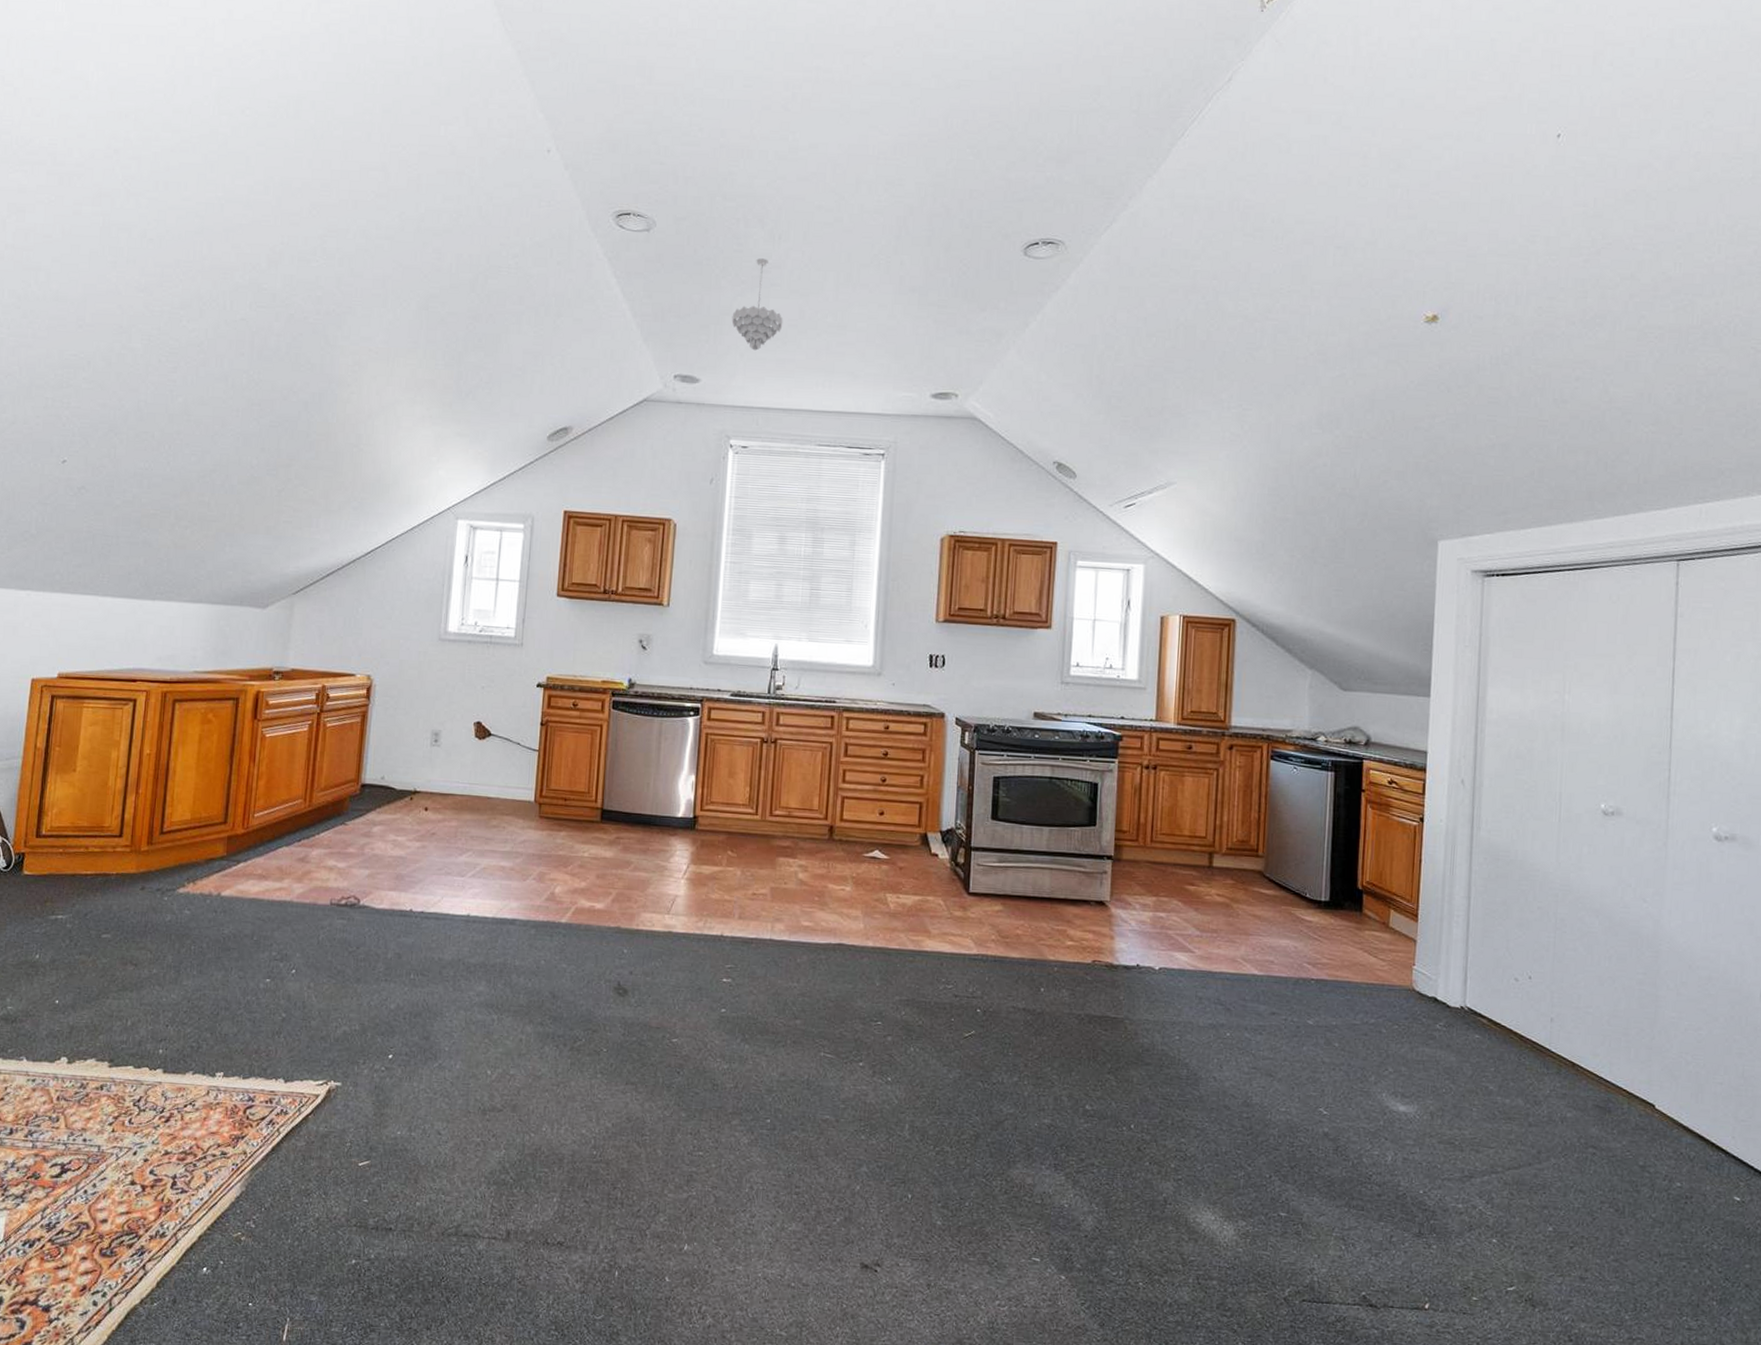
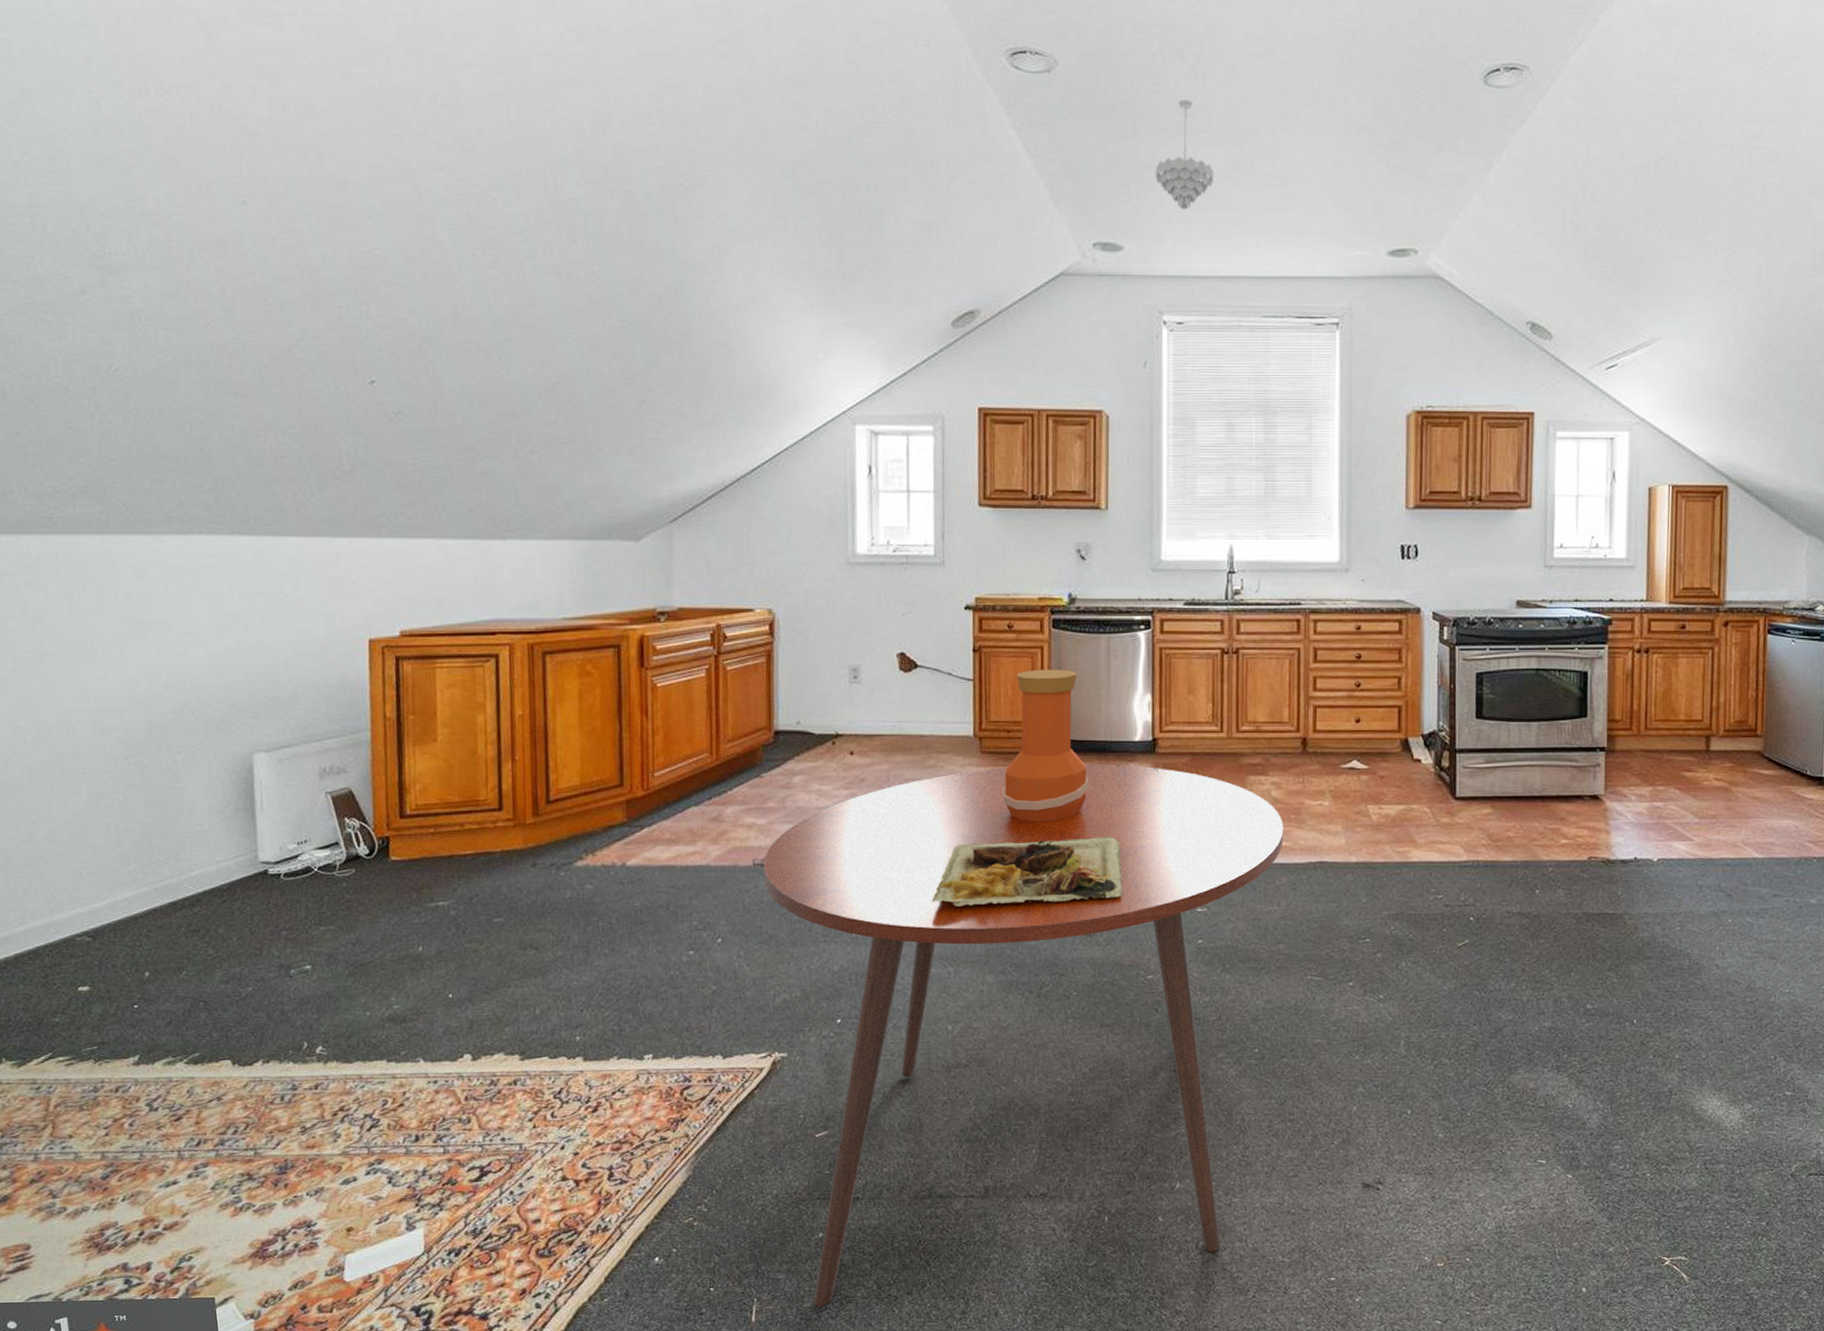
dining table: none [338,832,808,1333] -> present [763,764,1284,1307]
food plate: none [483,900,658,962] -> present [931,836,1123,906]
vase: none [555,745,633,886] -> present [1002,669,1089,822]

